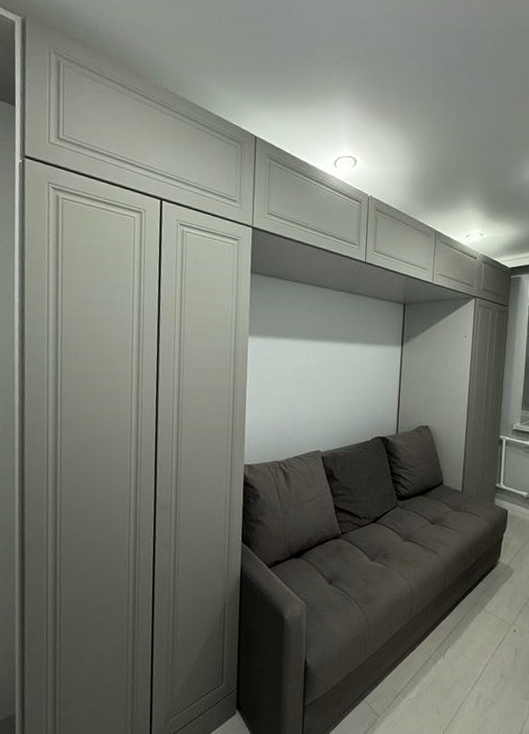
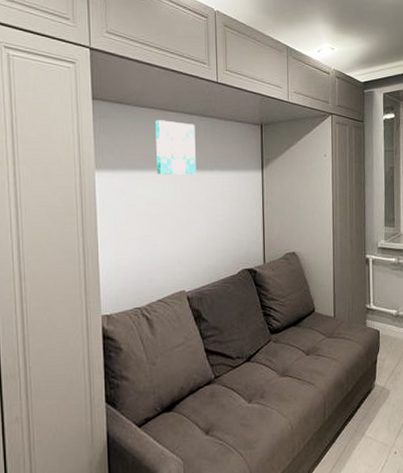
wall art: none [303,294,341,346] -> present [155,120,196,175]

